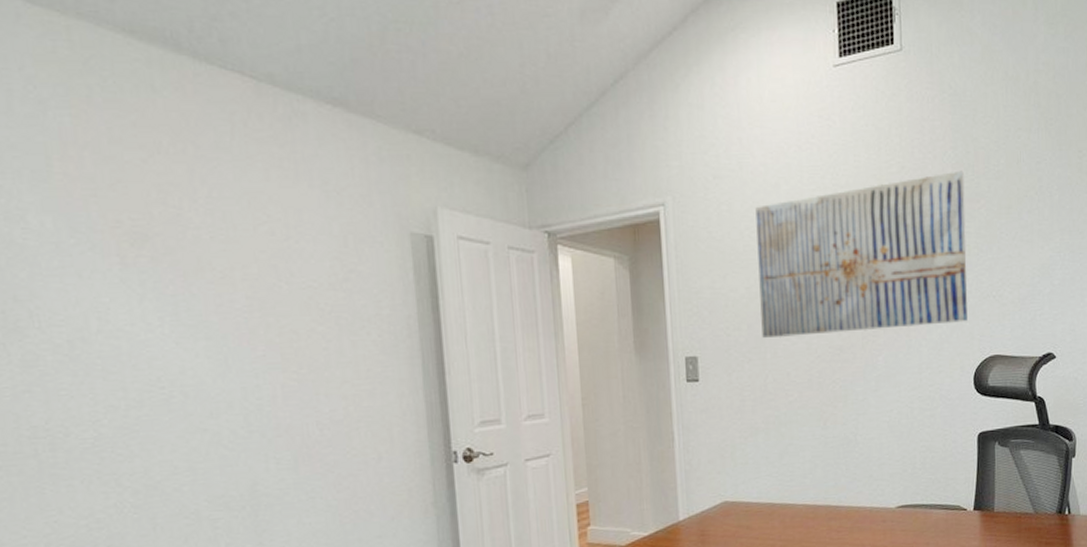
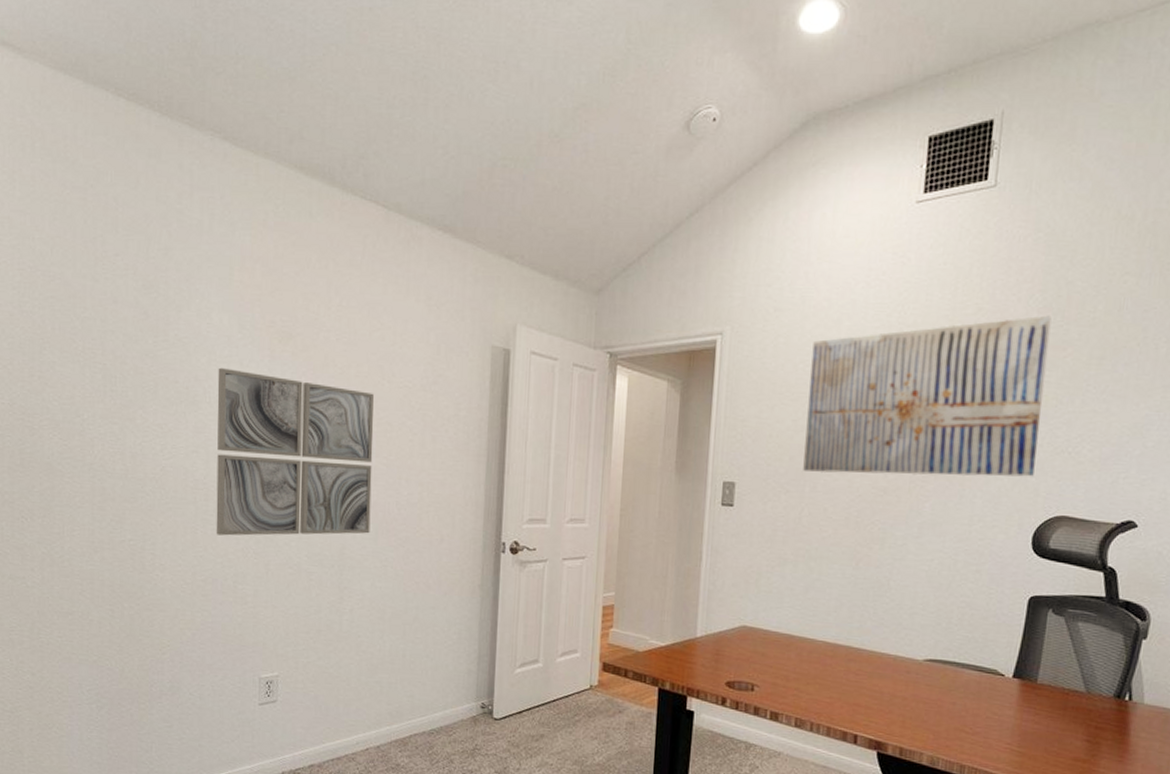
wall art: none [46,282,287,492] -> present [216,367,374,536]

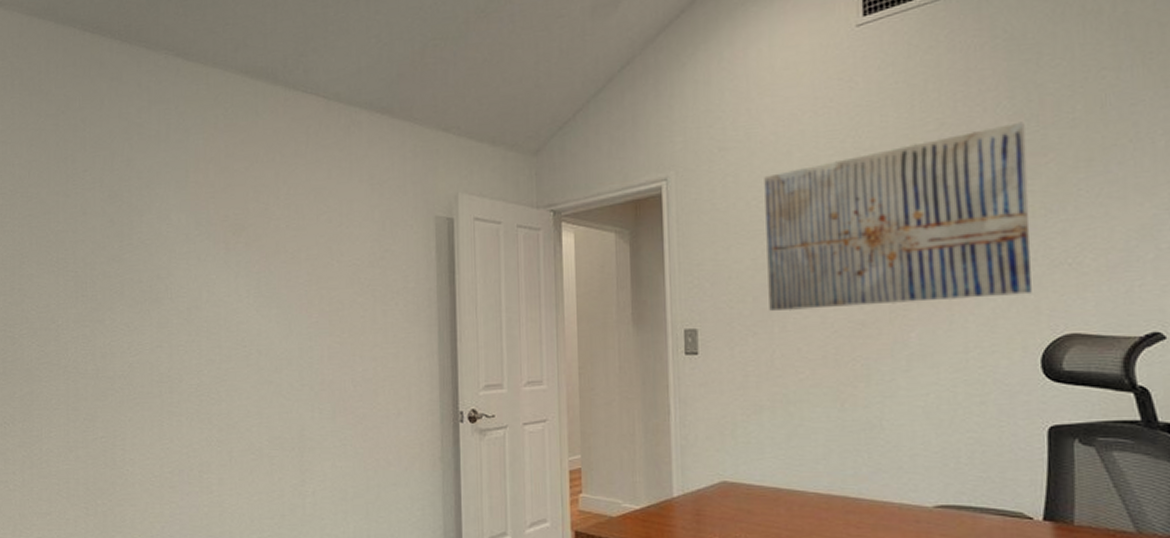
wall art: present [216,367,374,536] -> none [178,264,328,426]

